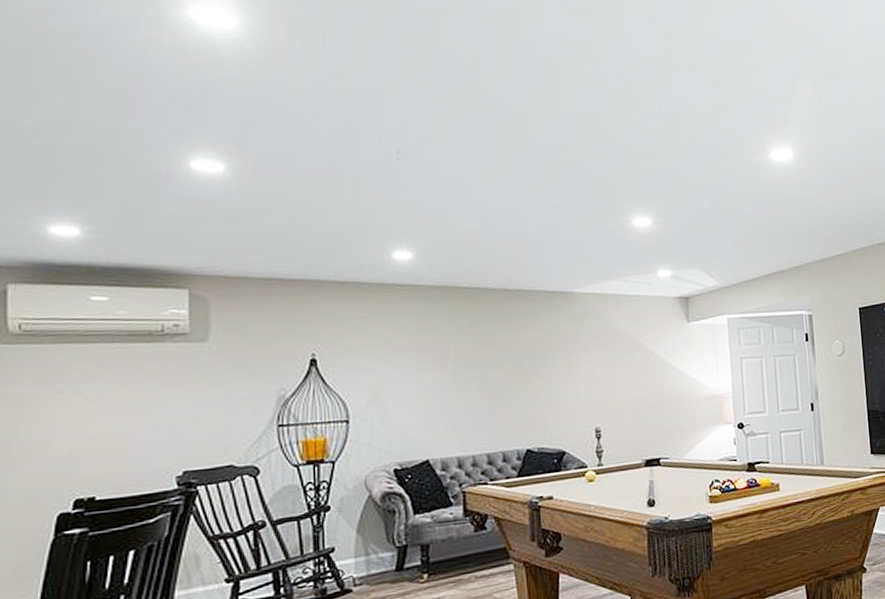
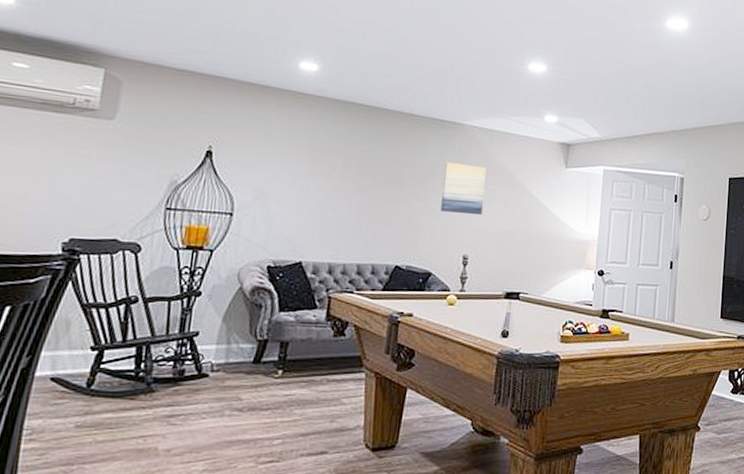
wall art: none [562,333,608,386] -> present [441,161,486,216]

